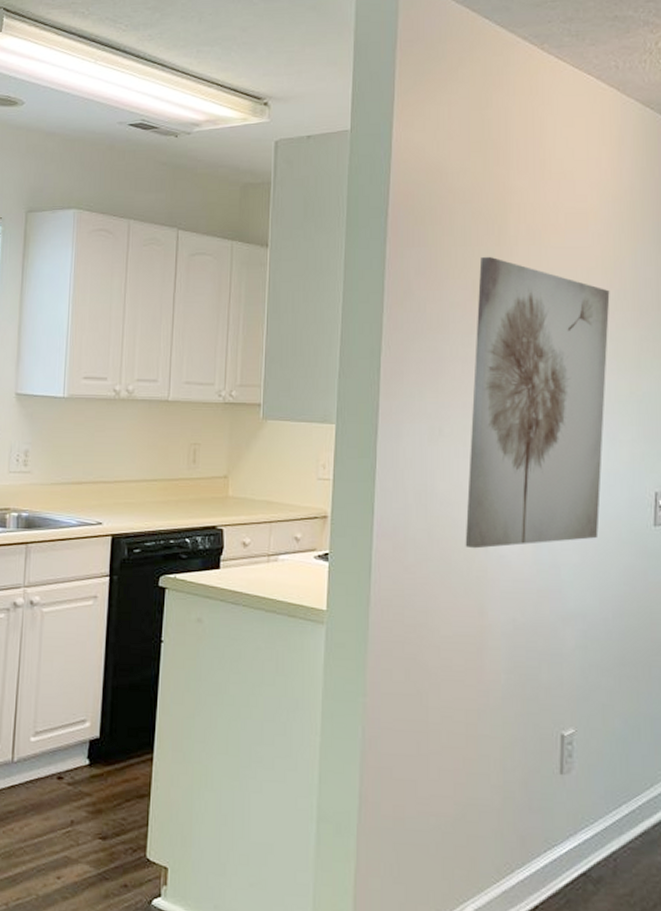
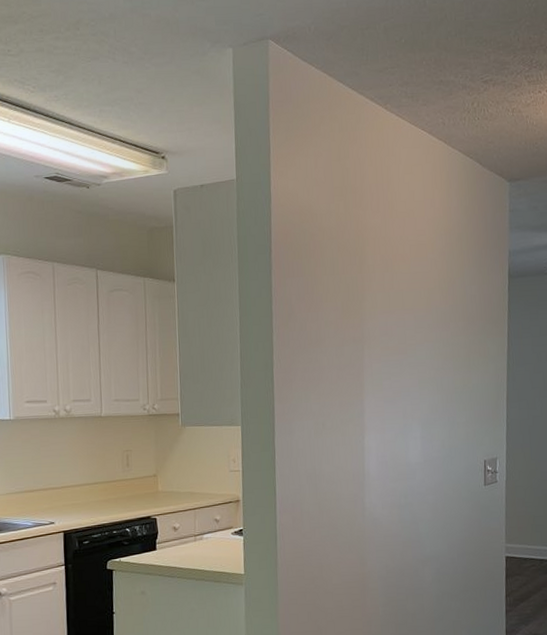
wall art: present [465,256,610,549] -> none [346,282,446,515]

